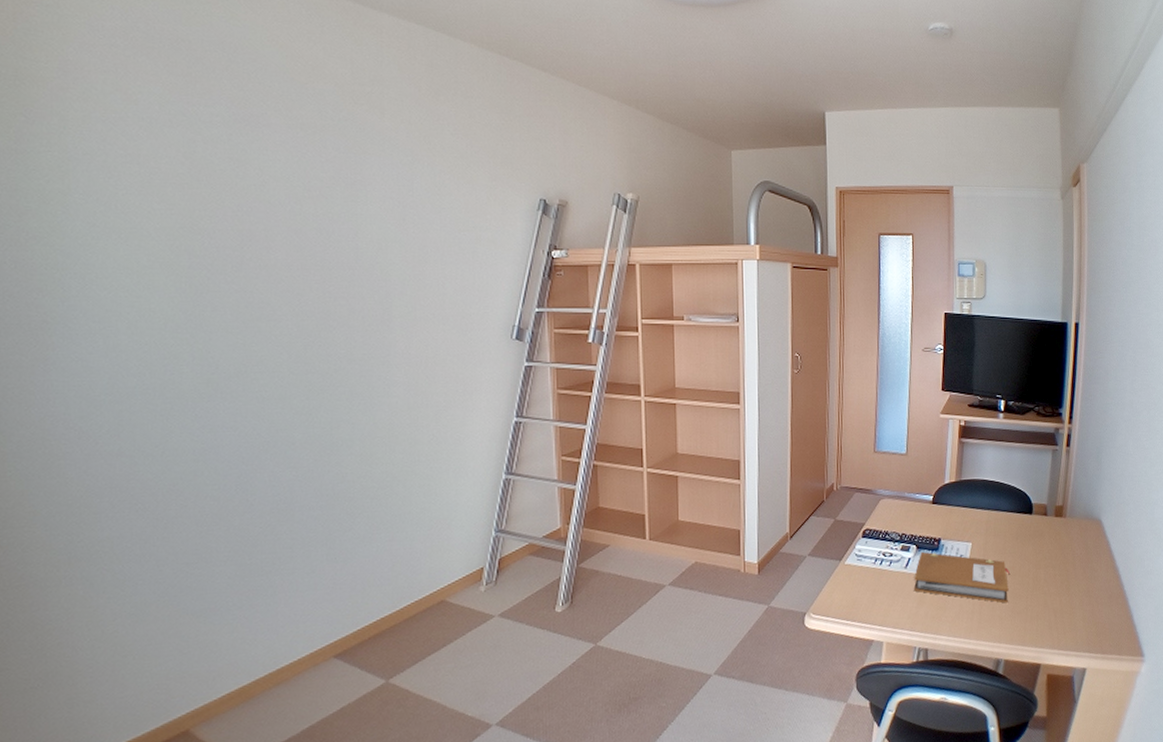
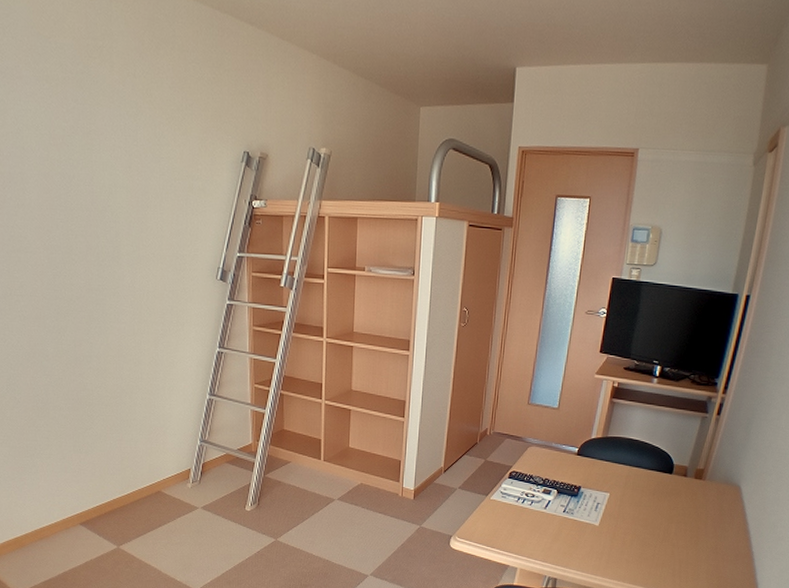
notebook: present [914,551,1010,603] -> none [551,496,642,549]

